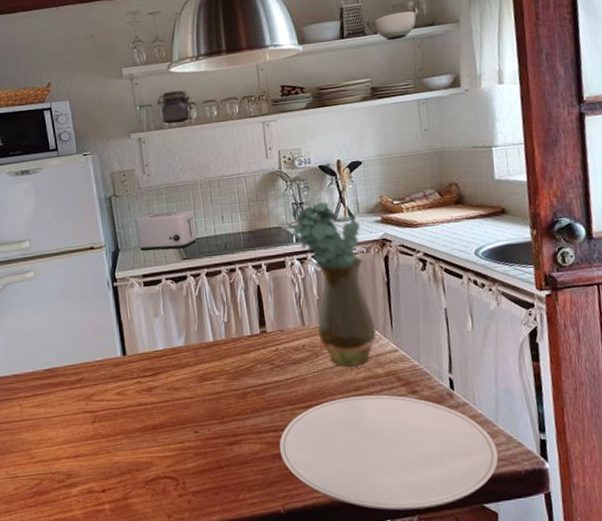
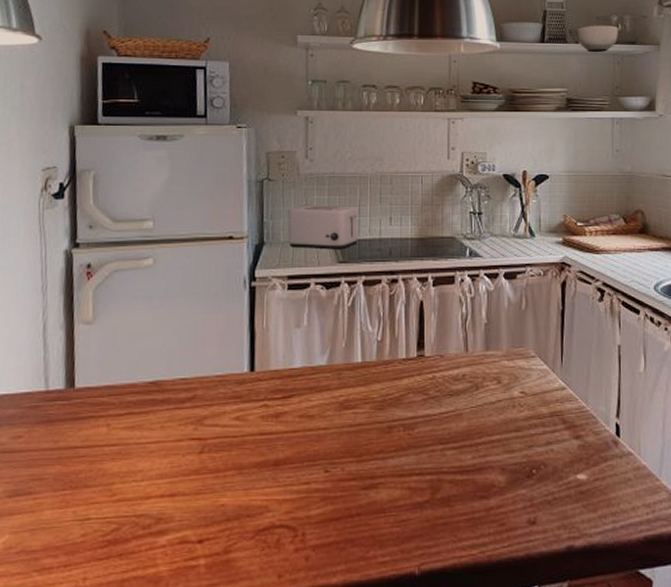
jar: present [157,90,192,125] -> none [333,69,372,107]
plate: present [279,395,499,511] -> none [422,438,659,575]
vase: present [291,197,377,367] -> none [467,205,544,404]

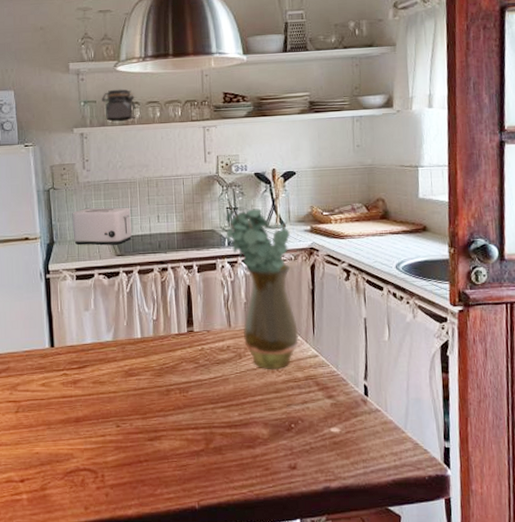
jar: none [333,69,372,107] -> present [102,89,136,123]
vase: none [467,205,544,404] -> present [226,202,299,370]
bowl: present [577,25,619,53] -> none [317,31,356,58]

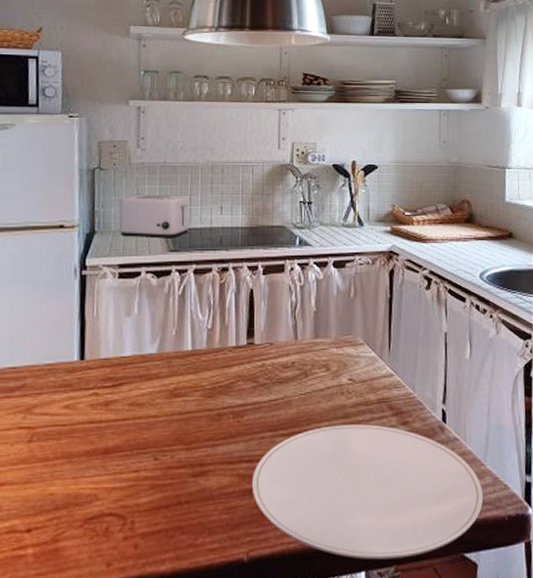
jar: present [102,89,136,123] -> none [165,60,204,98]
plate: none [198,398,405,510] -> present [251,424,484,560]
vase: present [226,202,299,370] -> none [297,195,372,391]

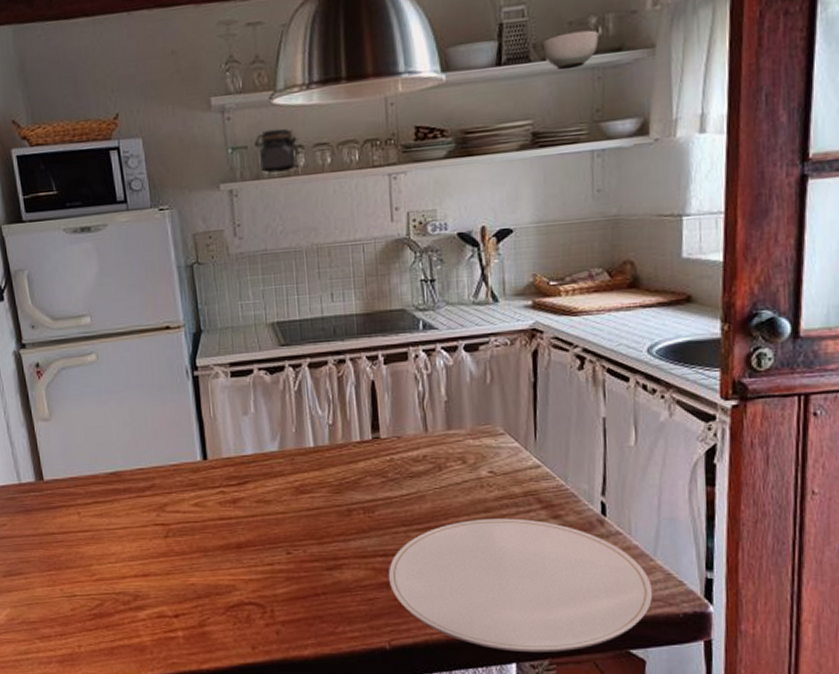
toaster: present [119,193,190,239] -> none [222,283,299,333]
jar: none [165,60,204,98] -> present [254,128,300,174]
bowl: none [405,19,446,46] -> present [543,30,599,71]

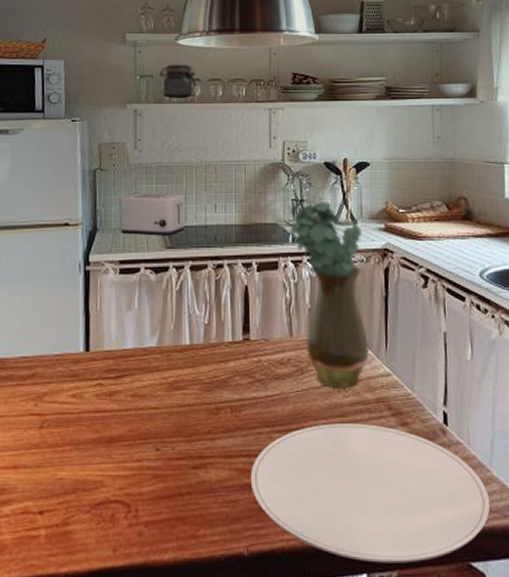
toaster: none [222,283,299,333] -> present [119,192,185,236]
vase: none [420,272,515,484] -> present [290,193,369,389]
bowl: present [543,30,599,71] -> none [394,14,437,42]

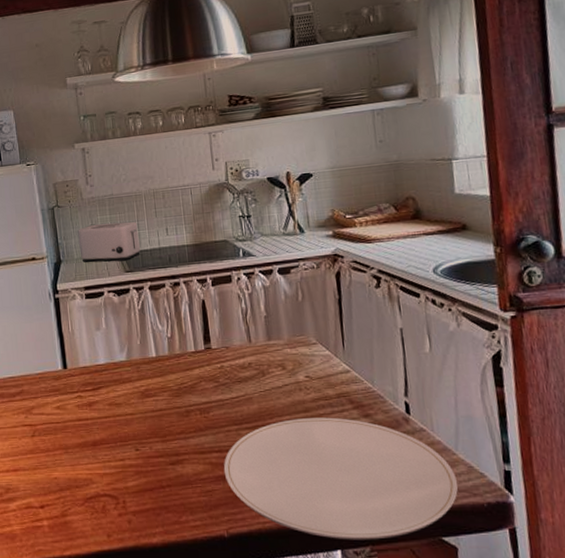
jar: present [160,64,196,100] -> none [101,99,137,135]
vase: present [290,193,369,389] -> none [238,210,327,388]

